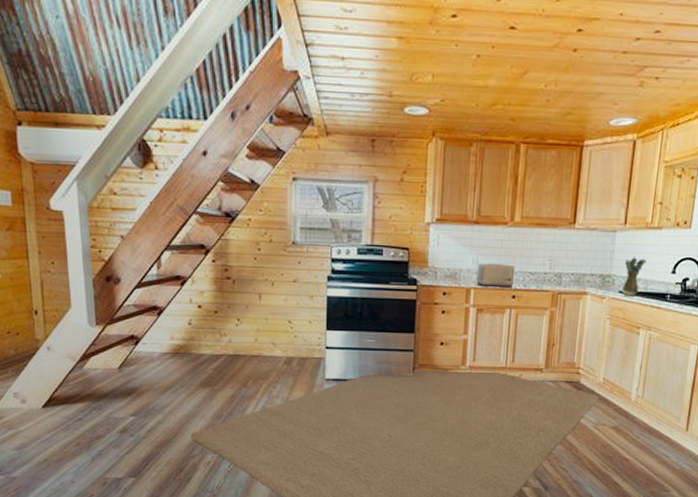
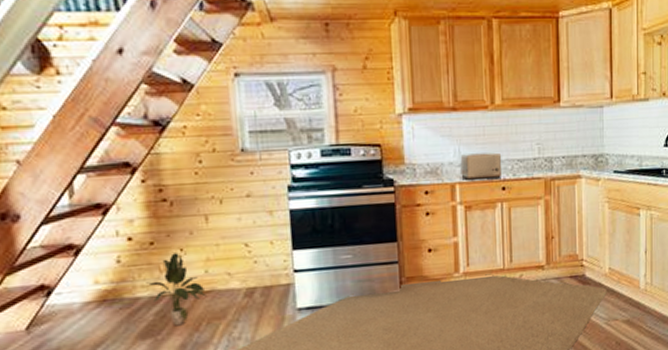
potted plant: none [209,322,255,381] -> present [146,253,207,326]
vase: present [622,256,646,298] -> none [616,131,637,177]

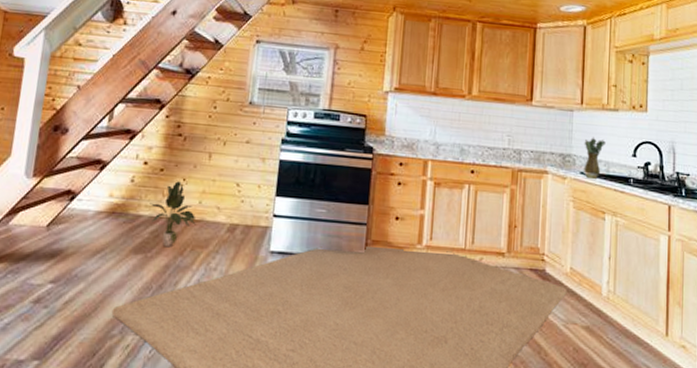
toaster: present [460,152,502,181] -> none [434,135,474,162]
vase: none [616,131,637,177] -> present [584,136,606,180]

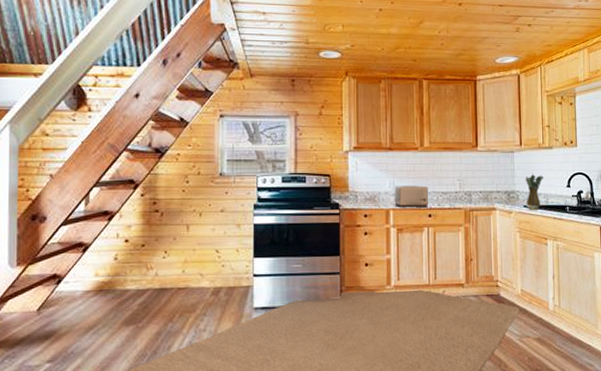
potted plant: present [149,181,196,248] -> none [135,254,182,316]
toaster: none [434,135,474,162] -> present [394,185,429,208]

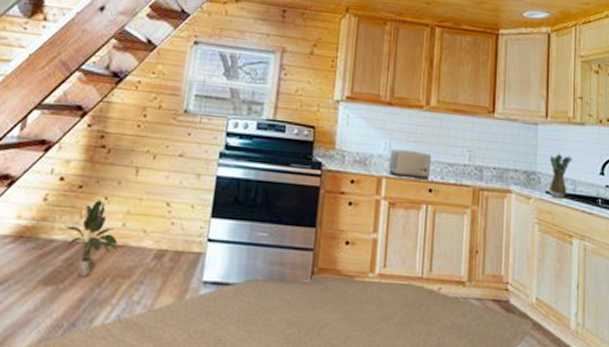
potted plant: none [135,254,182,316] -> present [64,200,118,278]

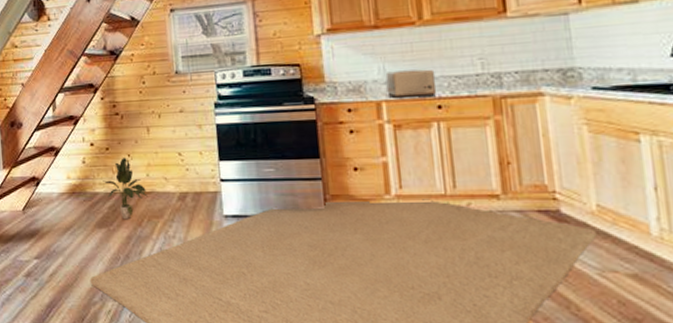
vase: present [549,152,572,200] -> none [591,40,625,95]

